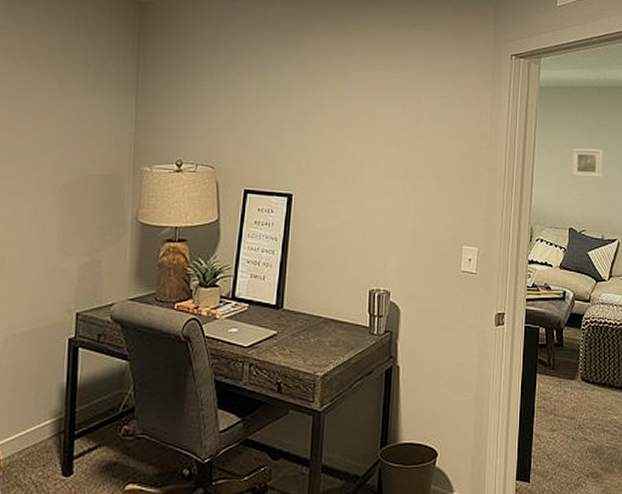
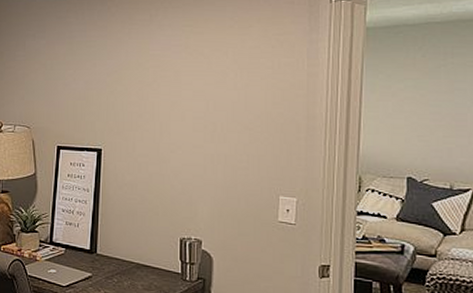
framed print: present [572,148,603,178] -> none [409,91,450,123]

